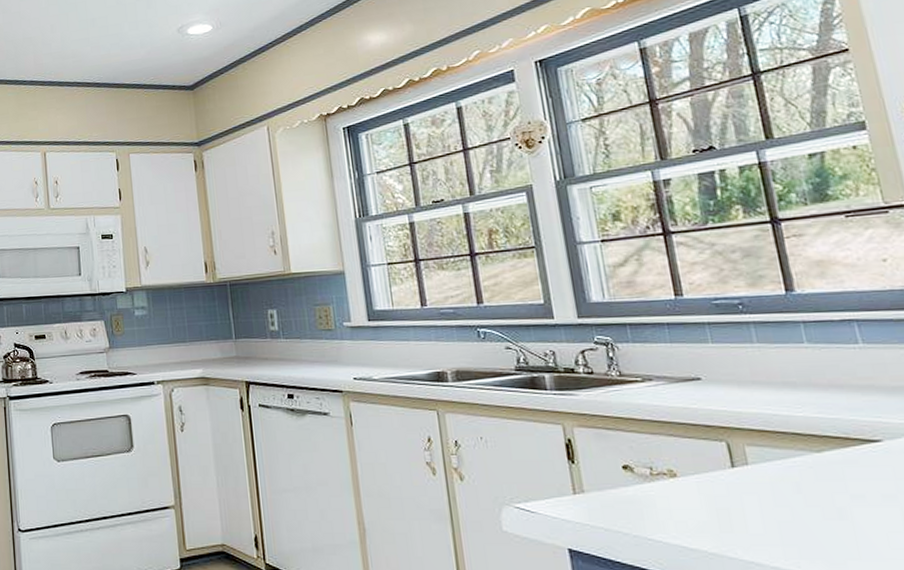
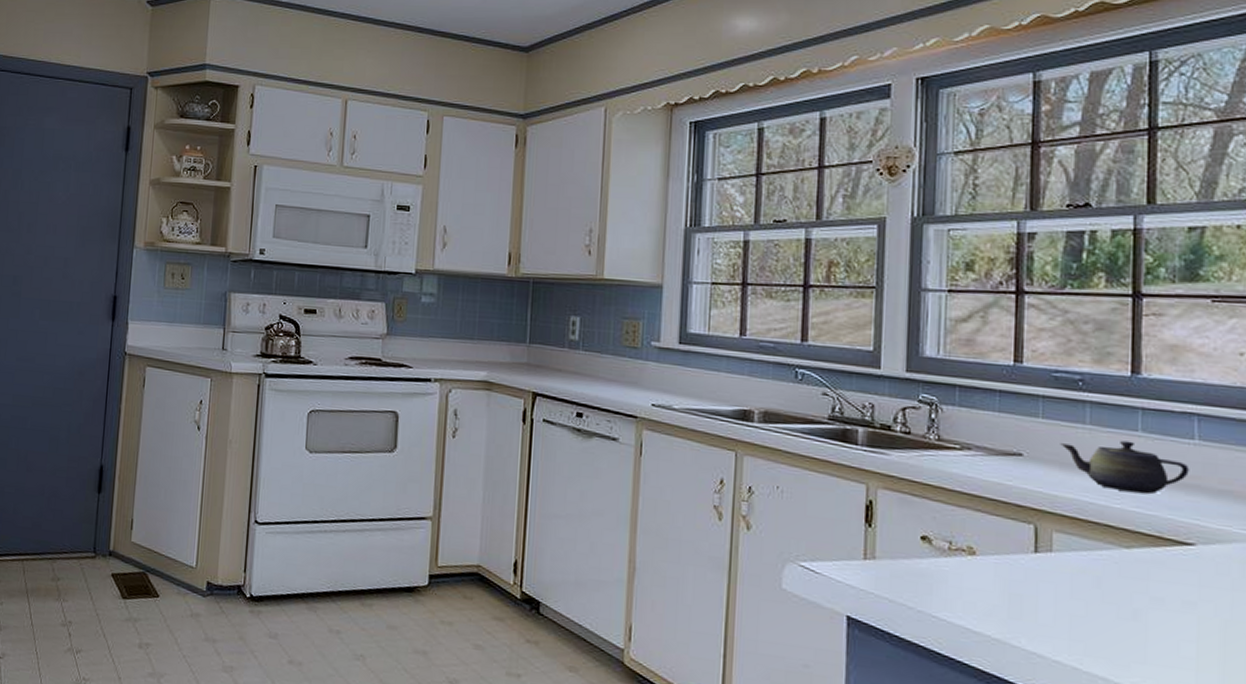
teapot: none [733,353,861,401] -> present [1060,440,1190,495]

